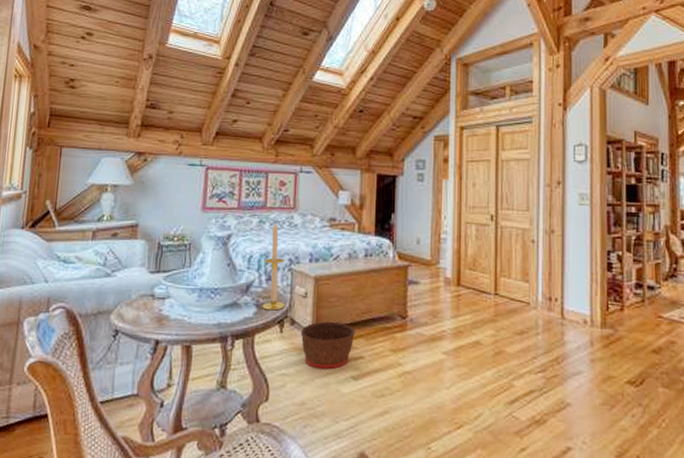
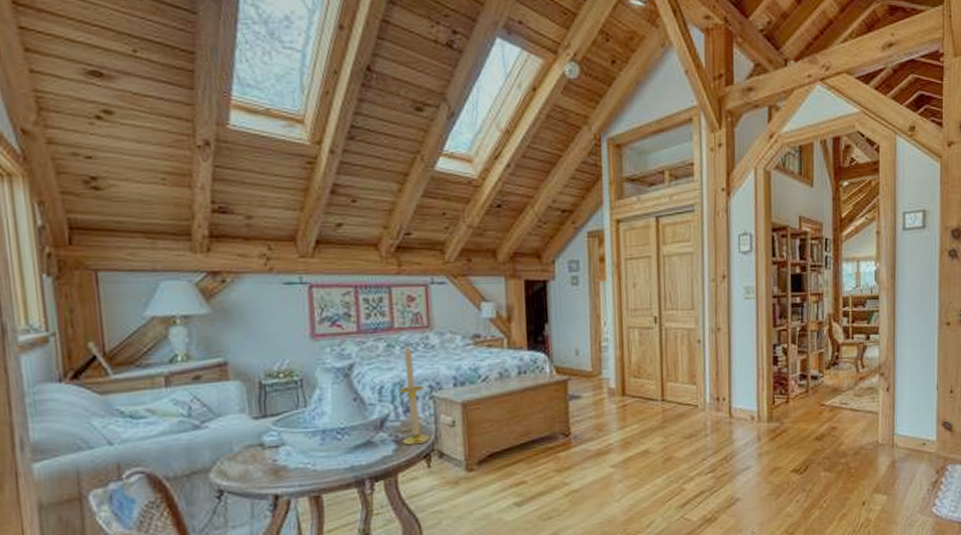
basket: present [300,321,355,370] -> none [451,448,515,501]

